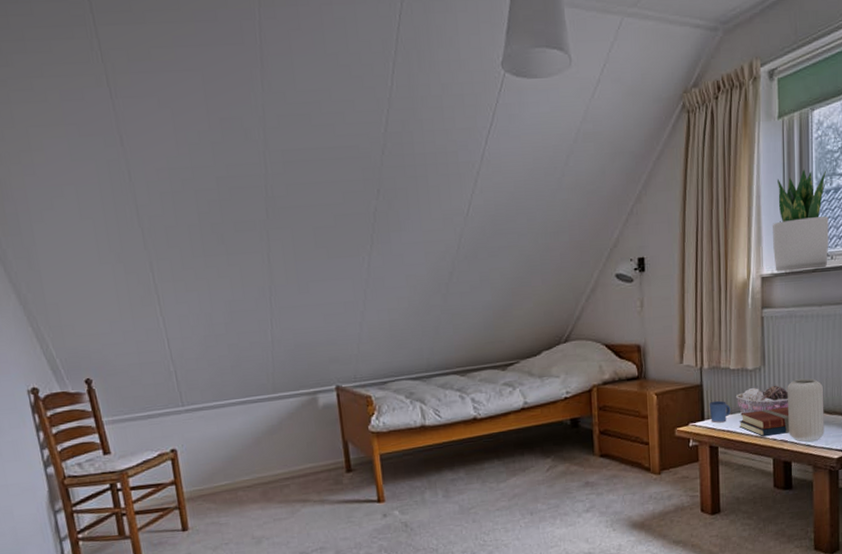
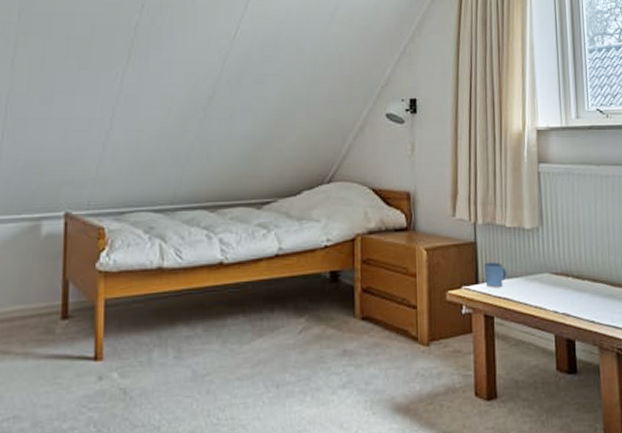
decorative basket: present [735,385,788,414] -> none [512,248,569,280]
books: present [739,406,790,437] -> none [517,274,572,308]
planter: present [773,169,829,272] -> none [547,26,604,126]
vase: present [787,378,824,443] -> none [567,243,609,318]

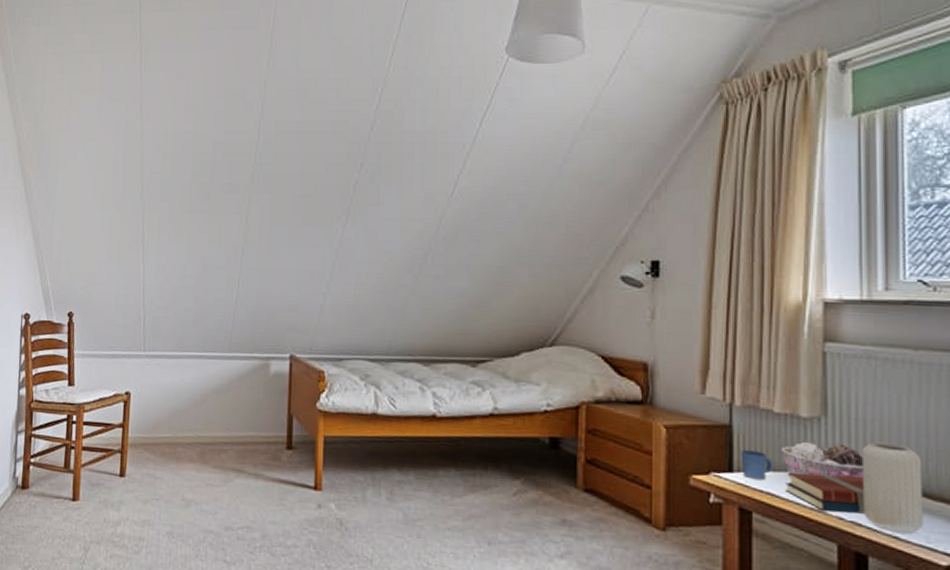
decorative basket: none [512,248,569,280] -> present [780,442,863,479]
books: none [517,274,572,308] -> present [786,472,866,514]
vase: none [567,243,609,318] -> present [861,441,924,535]

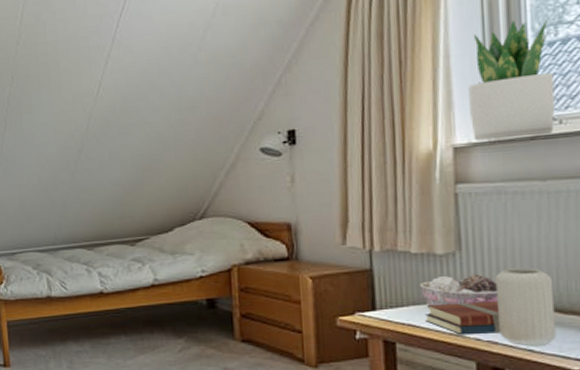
mug: present [740,449,773,481] -> none [382,288,413,315]
planter: none [842,176,930,301] -> present [469,17,556,141]

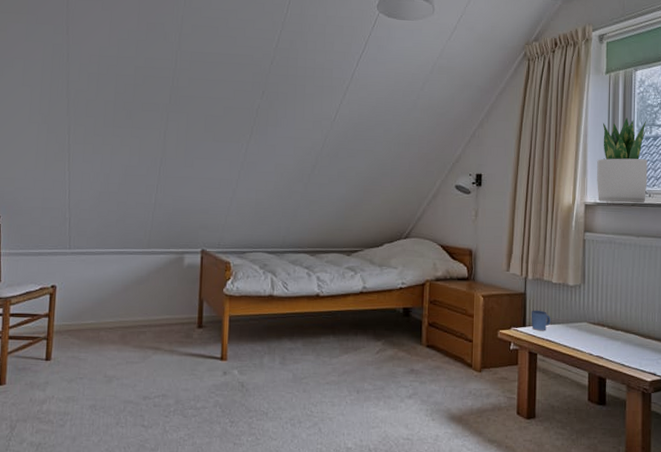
mug: none [382,288,413,315] -> present [531,310,551,331]
decorative basket: present [419,274,498,307] -> none [556,303,605,326]
books: present [425,300,501,335] -> none [558,324,606,351]
vase: present [495,267,557,347] -> none [604,300,639,362]

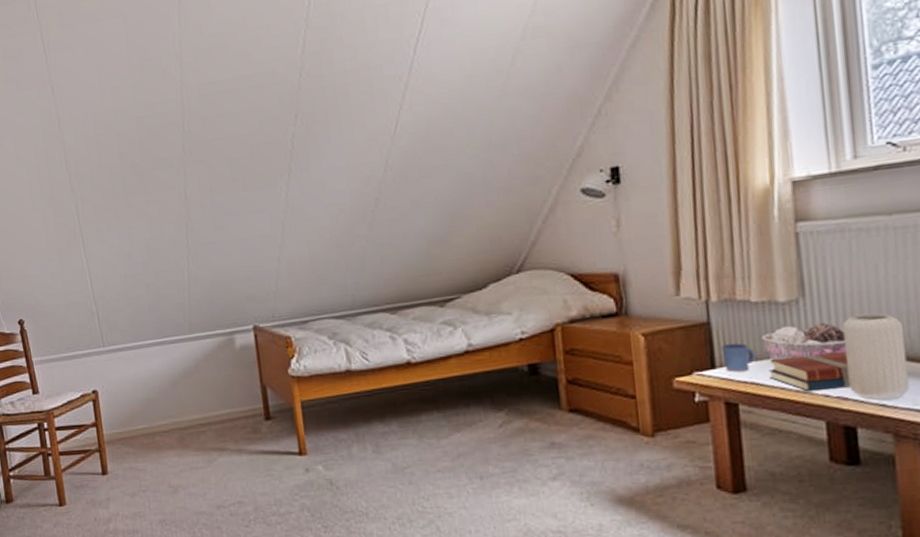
decorative basket: none [556,303,605,326] -> present [761,322,846,361]
books: none [558,324,606,351] -> present [769,351,851,392]
planter: present [597,117,648,204] -> none [805,33,899,173]
vase: none [604,300,639,362] -> present [842,313,910,401]

